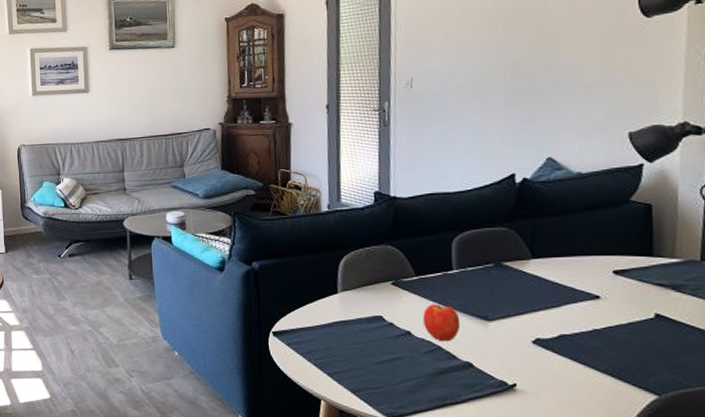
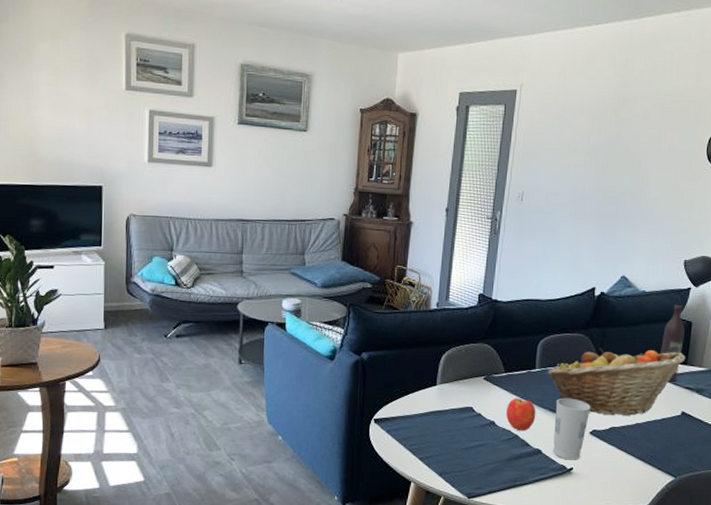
fruit basket: none [467,241,651,320] -> present [547,348,686,416]
cup: none [483,302,530,375] -> present [553,398,591,460]
wine bottle: none [613,185,644,278] -> present [660,305,685,382]

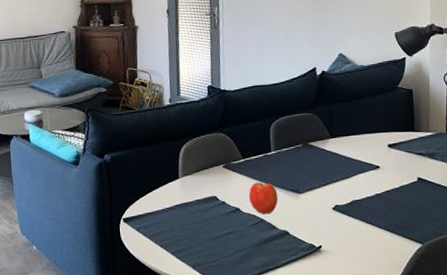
fruit basket: present [547,348,686,416] -> none [282,120,413,189]
cup: present [553,398,591,460] -> none [295,176,330,238]
wine bottle: present [660,305,685,382] -> none [387,75,408,150]

